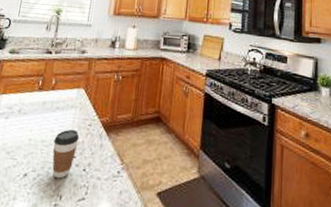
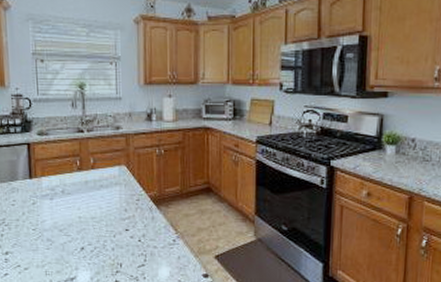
coffee cup: present [52,129,80,179] -> none [104,205,129,250]

